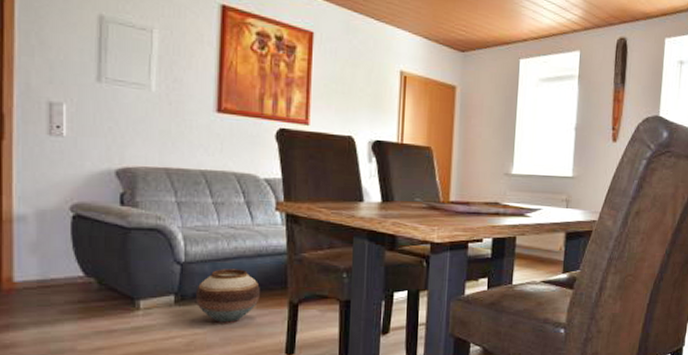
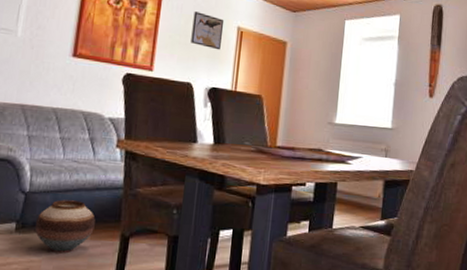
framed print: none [349,55,385,99] -> present [191,11,225,50]

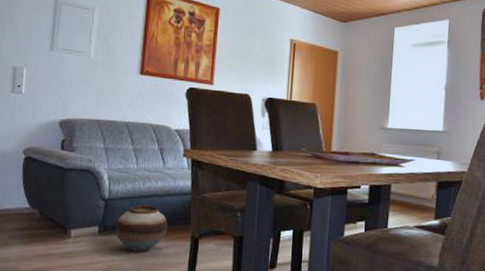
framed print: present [191,11,225,50] -> none [247,26,278,63]

